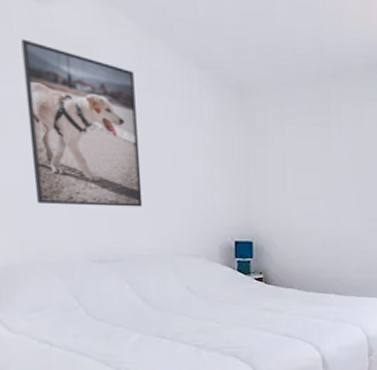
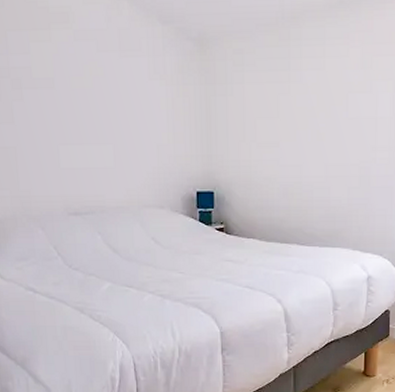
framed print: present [21,39,143,207] -> none [11,13,112,162]

